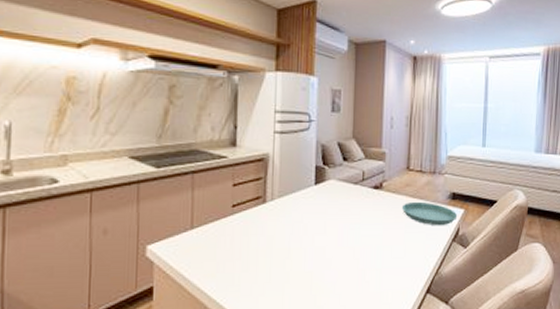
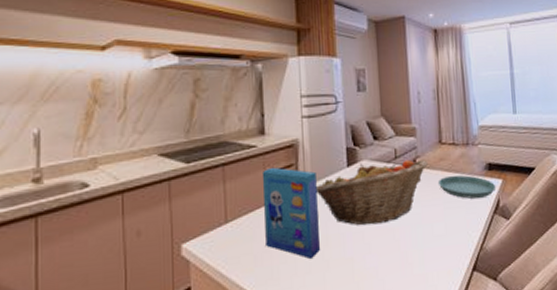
cereal box: none [229,178,284,270] -> present [262,167,320,260]
fruit basket: none [282,182,394,242] -> present [315,159,428,226]

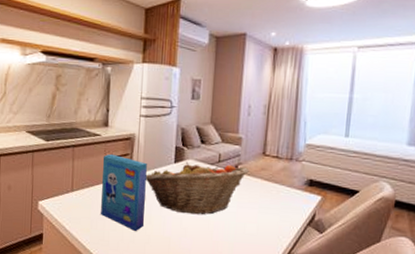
saucer: present [437,175,496,199] -> none [256,185,314,210]

